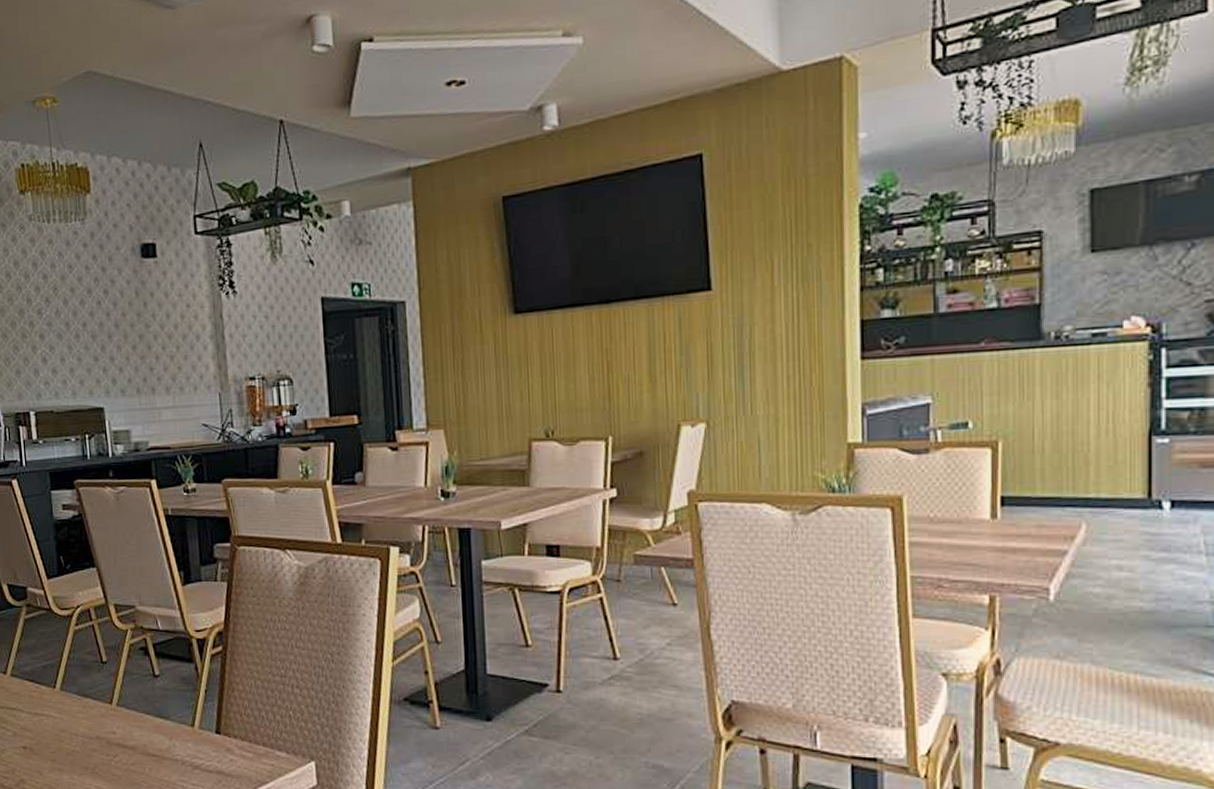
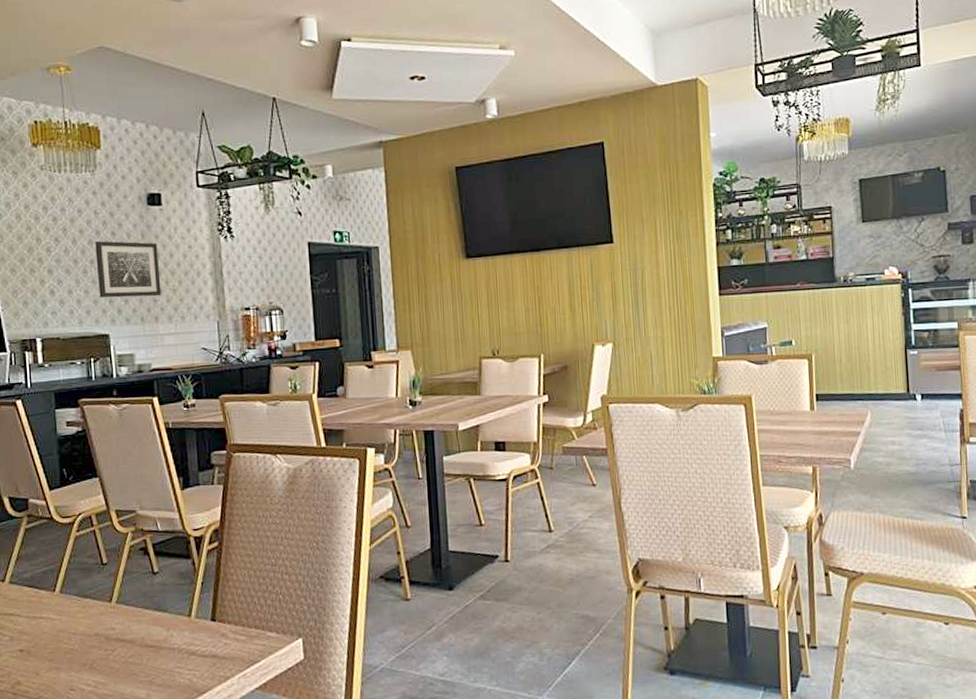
wall art: none [87,300,158,366] -> present [95,241,161,298]

